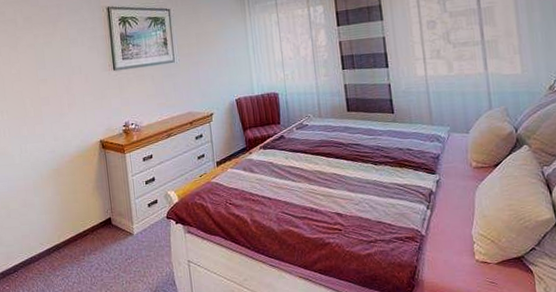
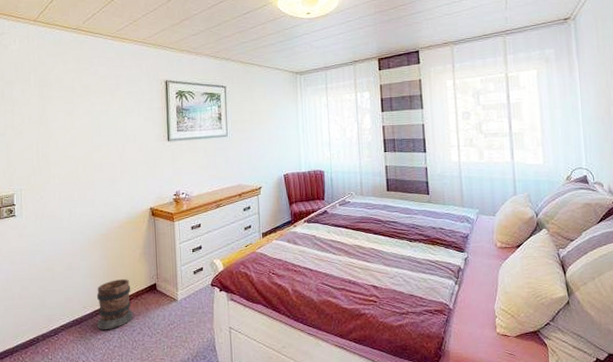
wooden barrel: none [52,214,90,266] -> present [96,279,133,330]

